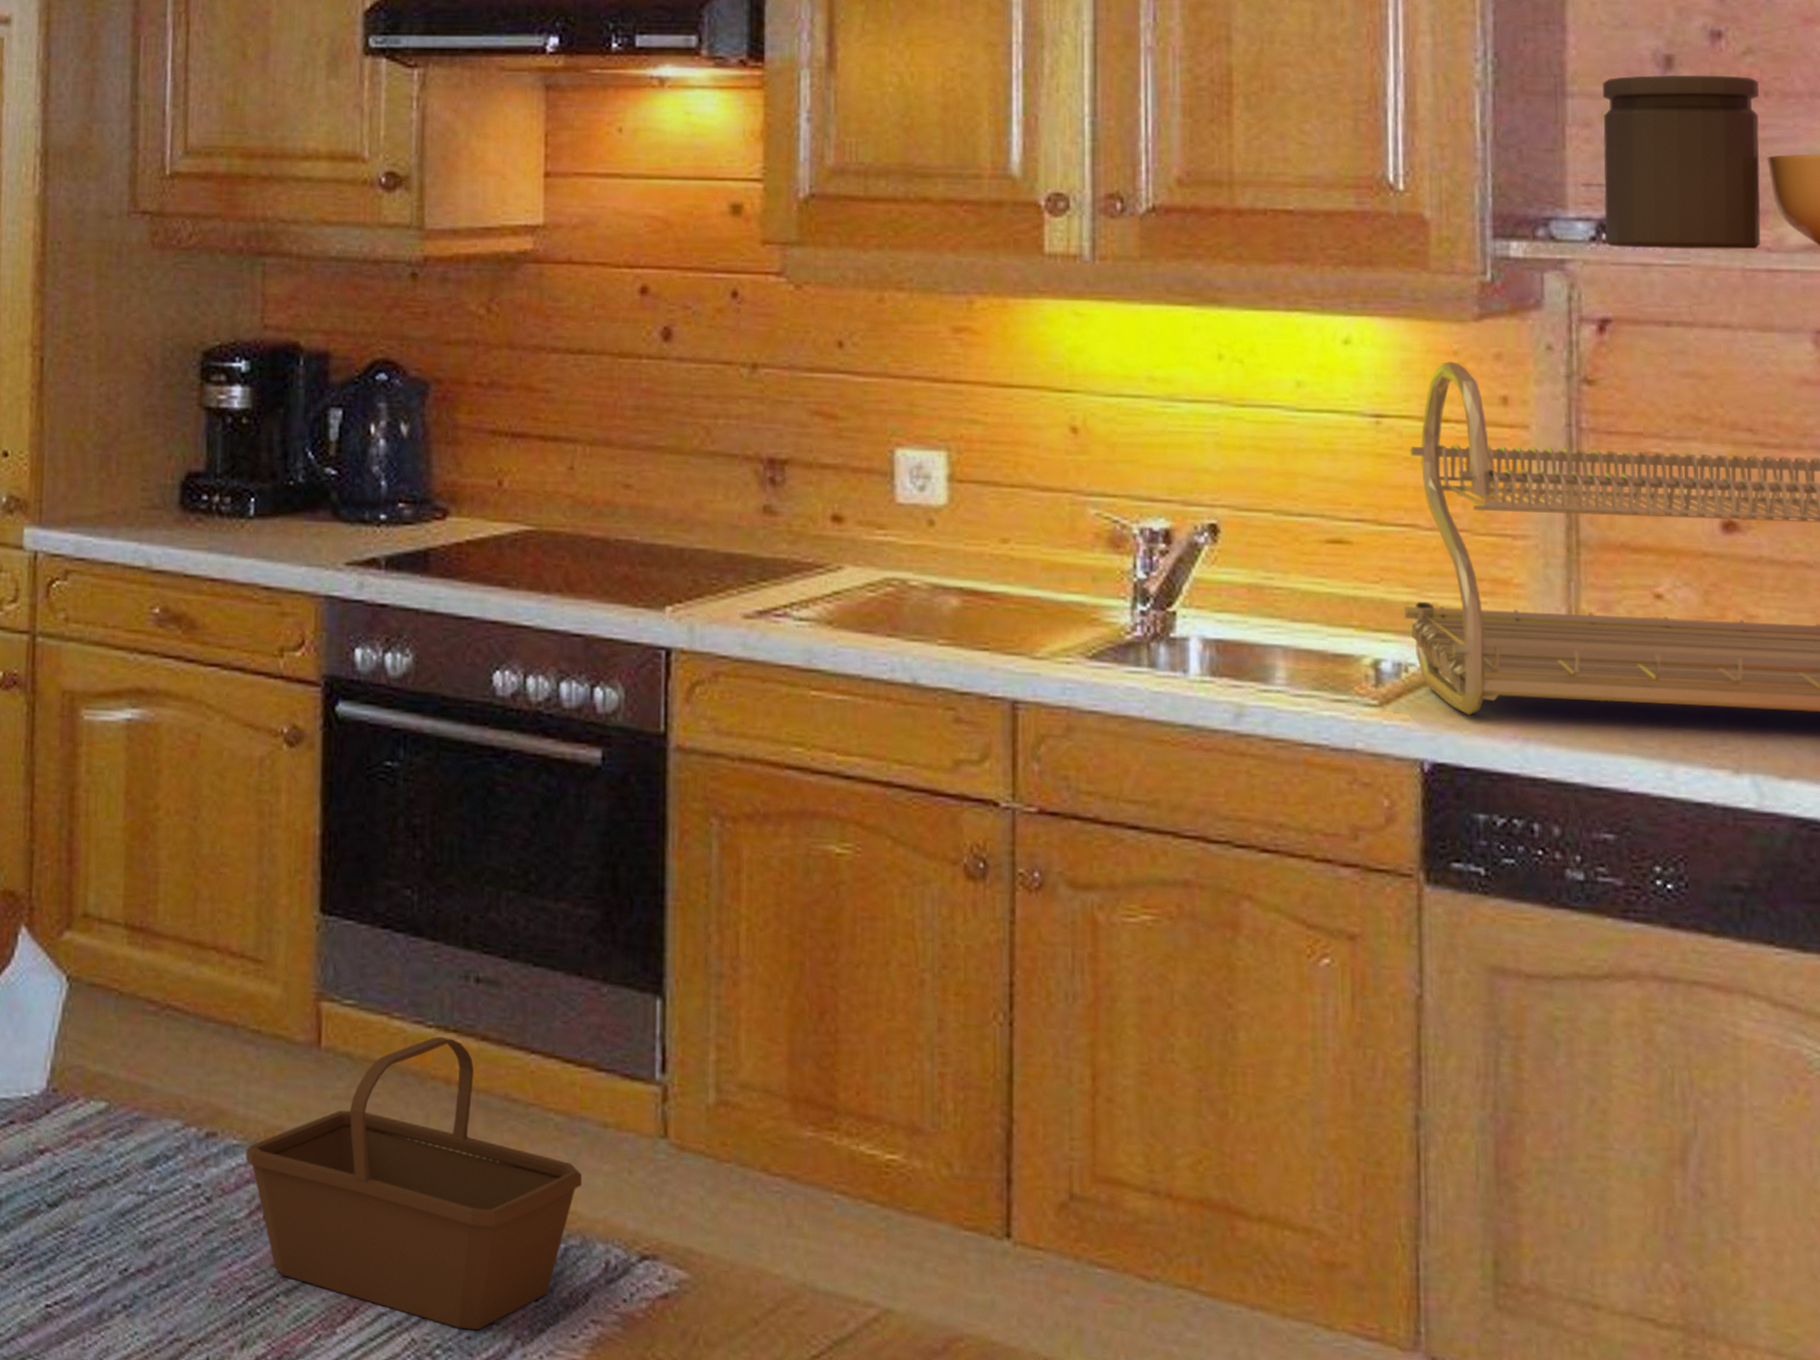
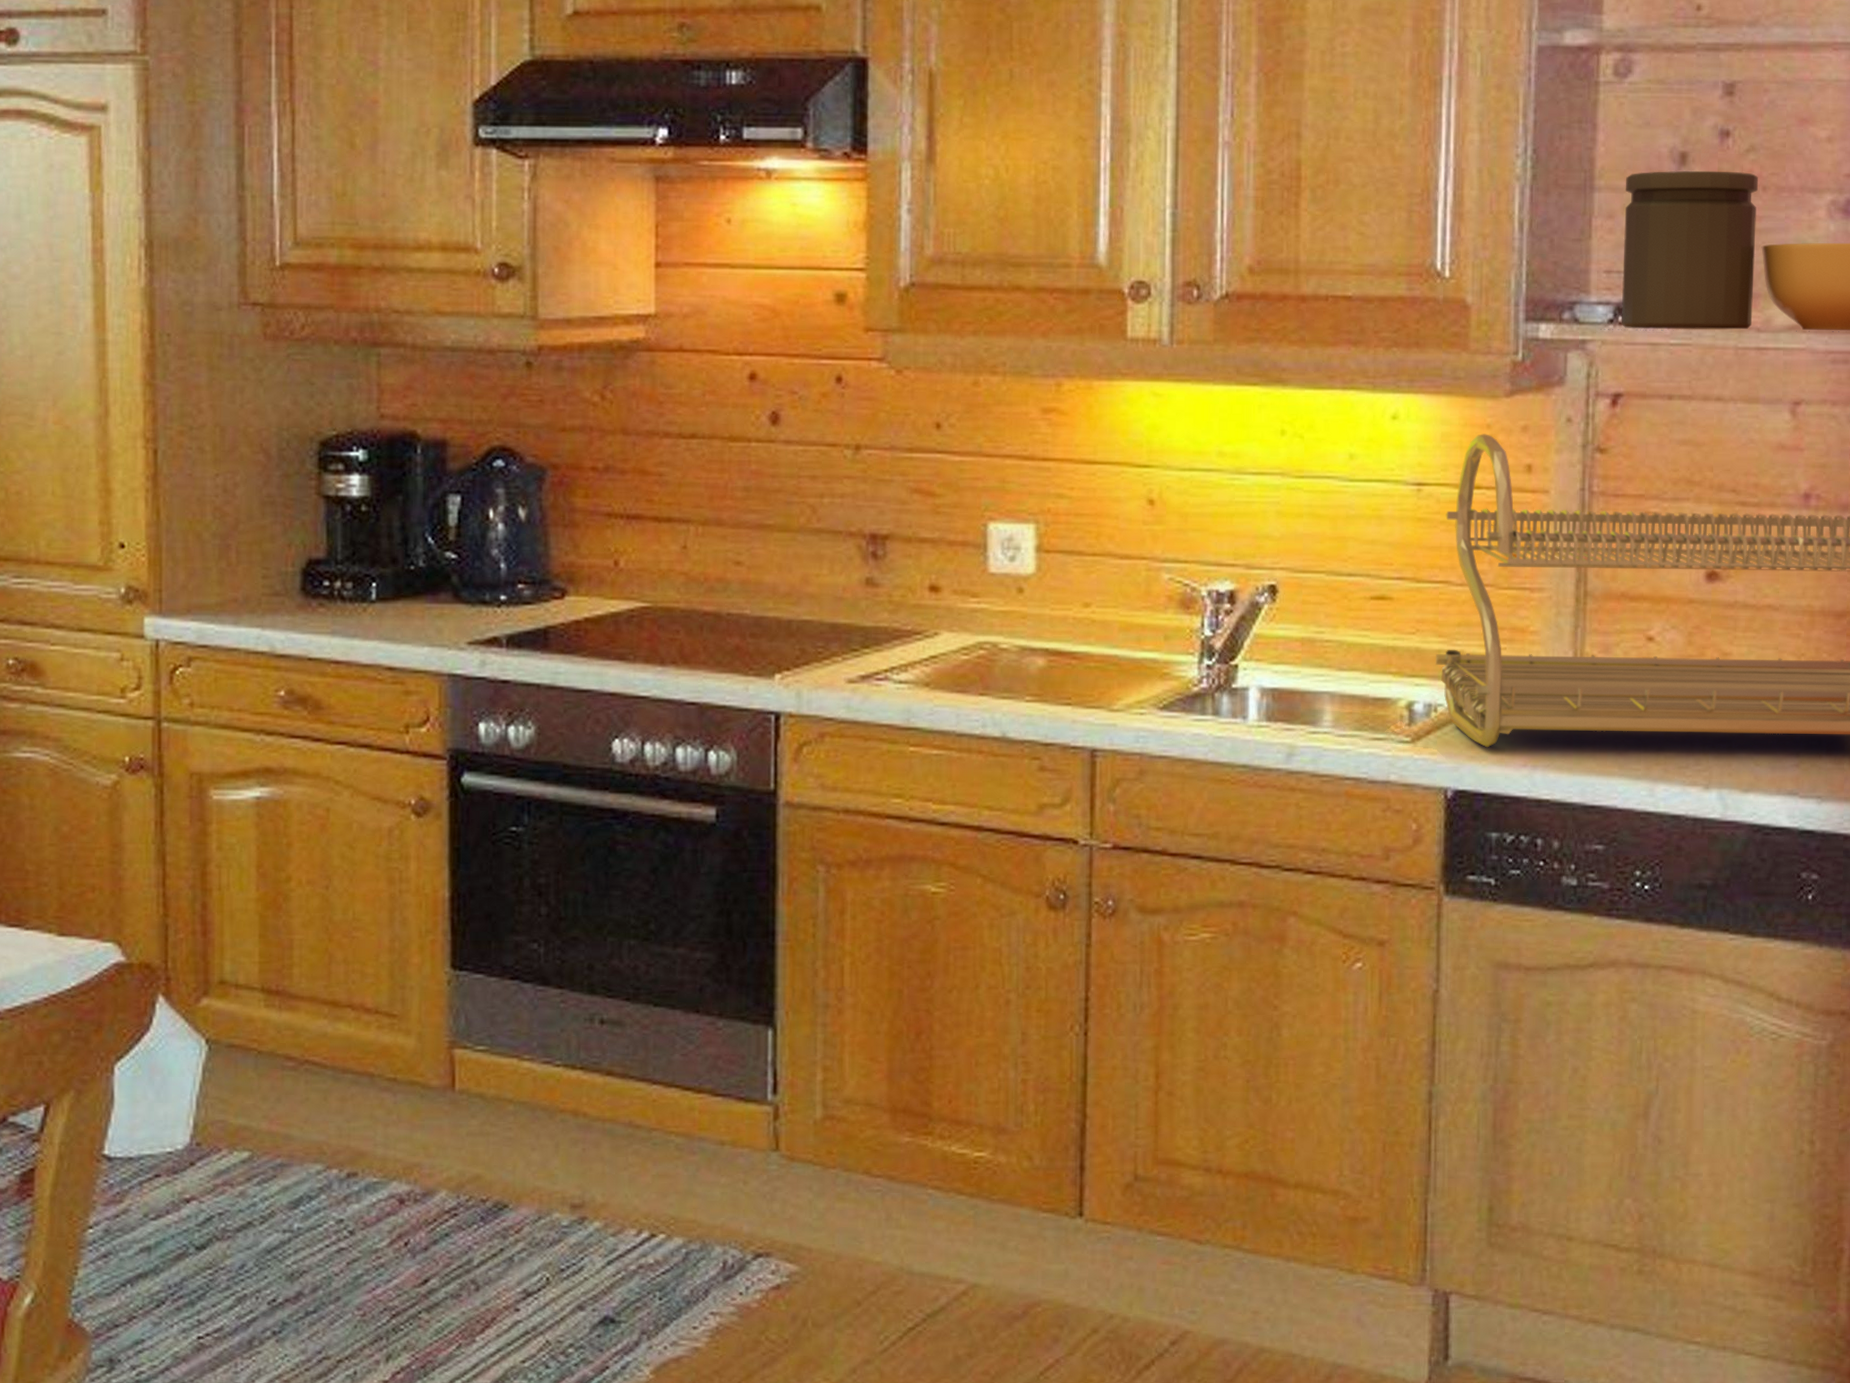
basket: present [246,1036,583,1330] -> none [386,1074,702,1328]

